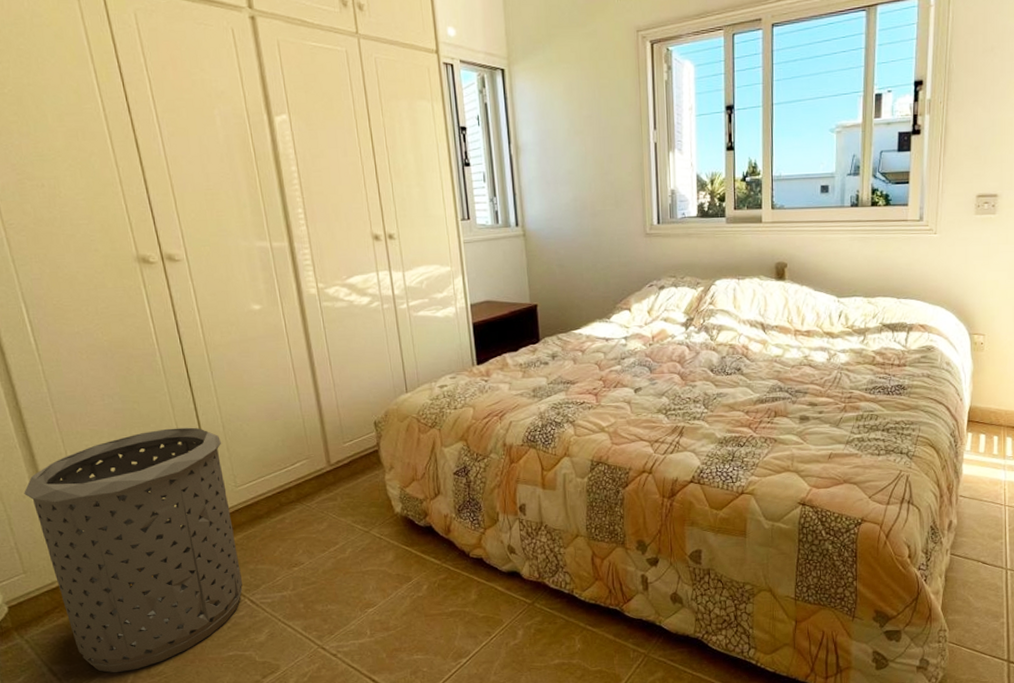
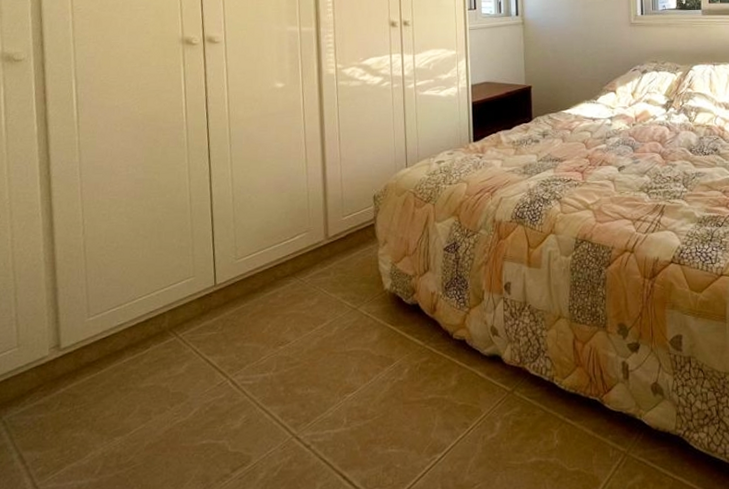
laundry basket: present [24,427,243,673] -> none [35,198,230,462]

